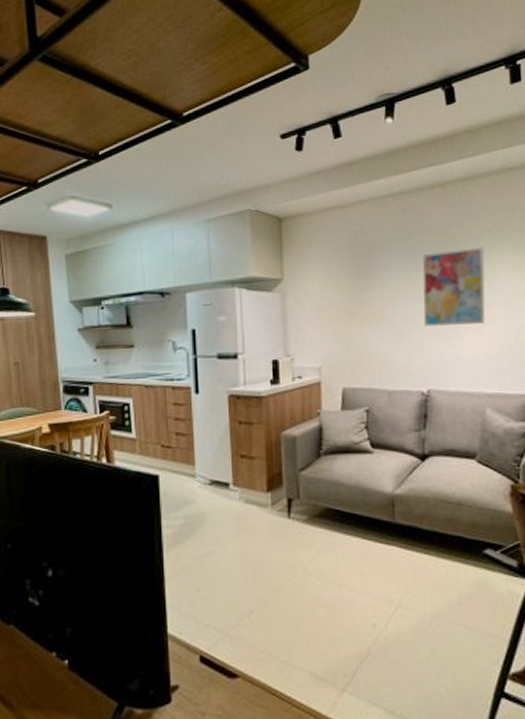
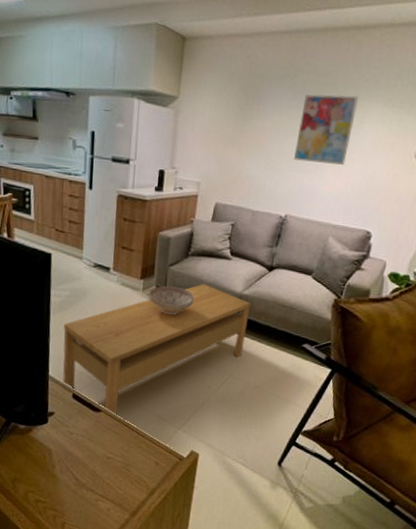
coffee table: none [181,488,409,681] -> present [62,284,251,416]
decorative bowl: none [280,495,336,533] -> present [149,285,194,315]

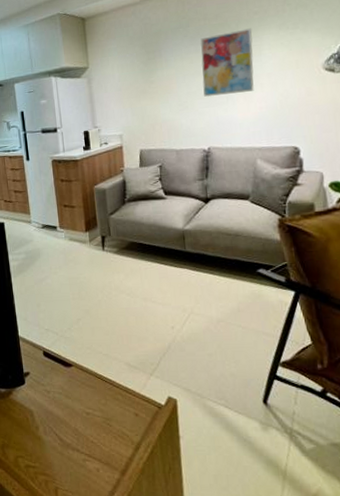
coffee table: present [62,284,251,416] -> none [25,226,198,369]
decorative bowl: present [149,285,194,315] -> none [96,233,140,262]

